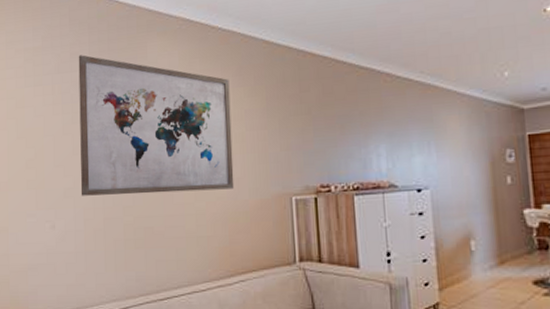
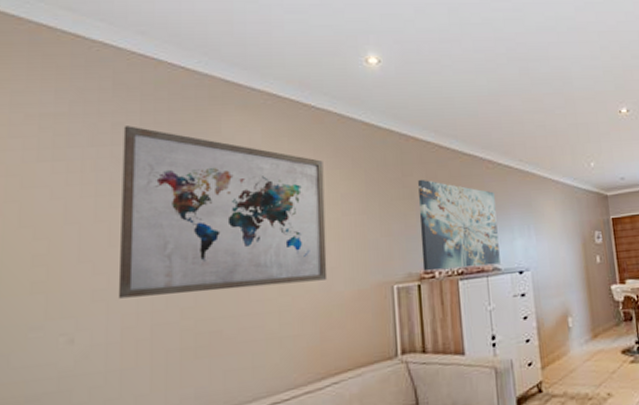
wall art: none [315,94,397,185] -> present [418,179,500,272]

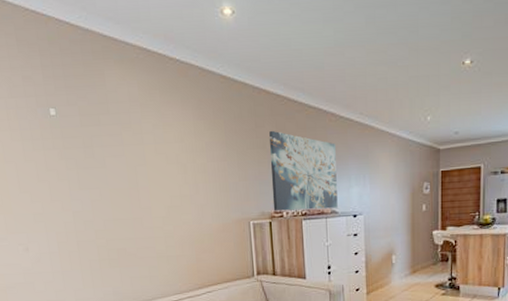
wall art: present [118,126,328,299] -> none [31,79,199,221]

